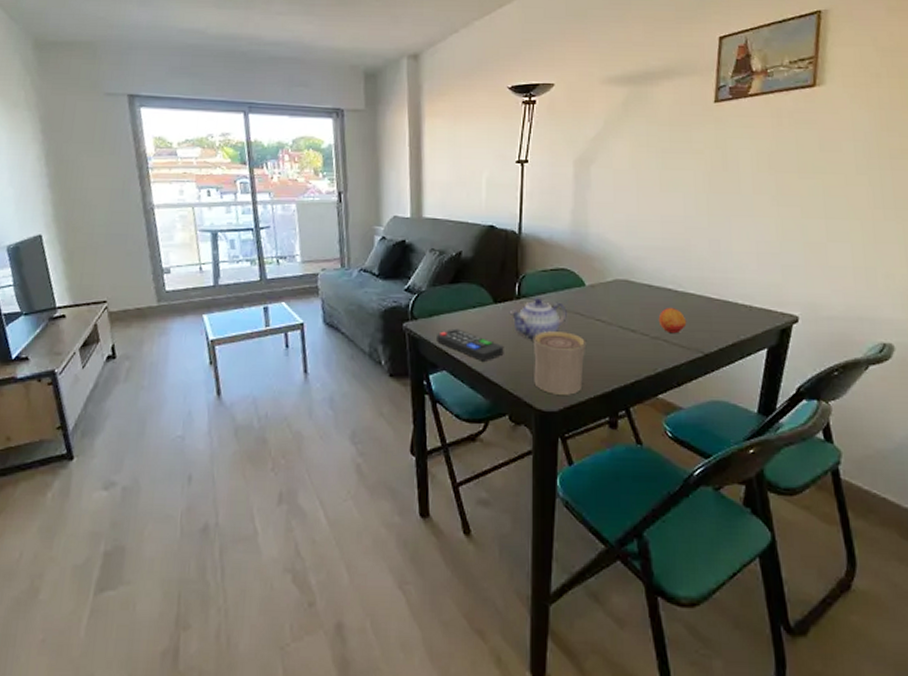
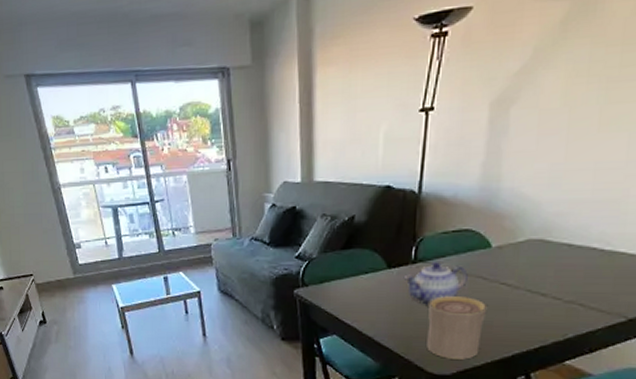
remote control: present [437,328,504,361] -> none [327,294,397,326]
fruit: present [658,307,687,334] -> none [575,268,611,297]

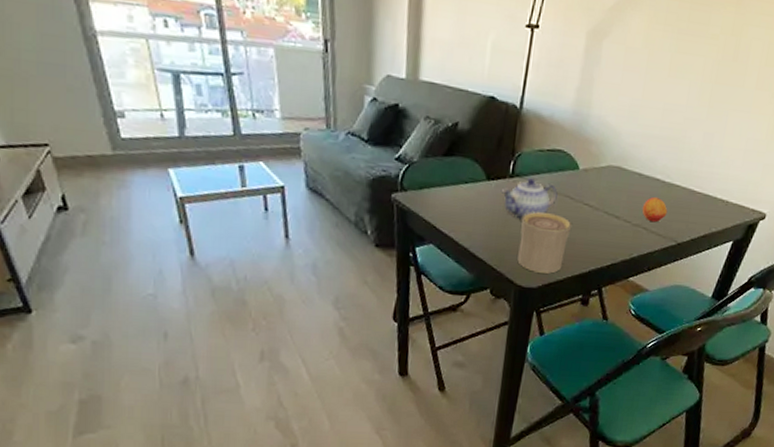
fruit: none [575,268,611,297] -> present [642,196,668,223]

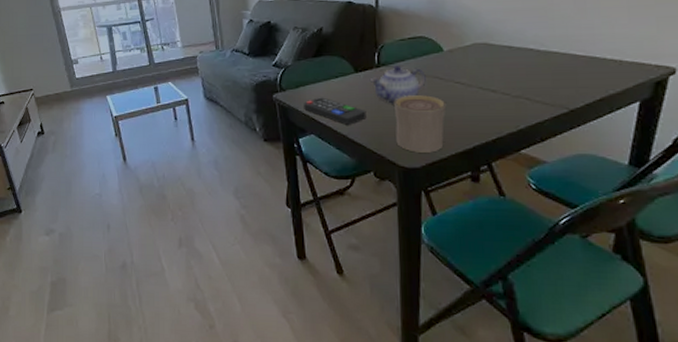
remote control: none [425,203,492,238] -> present [304,97,367,125]
fruit: present [642,196,668,223] -> none [519,66,550,92]

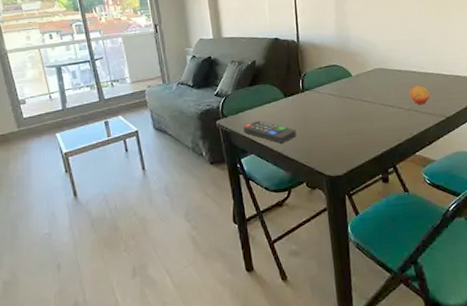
teapot: present [369,65,426,104] -> none [297,90,341,122]
cup: present [393,94,447,153] -> none [317,112,359,162]
fruit: none [519,66,550,92] -> present [409,85,431,105]

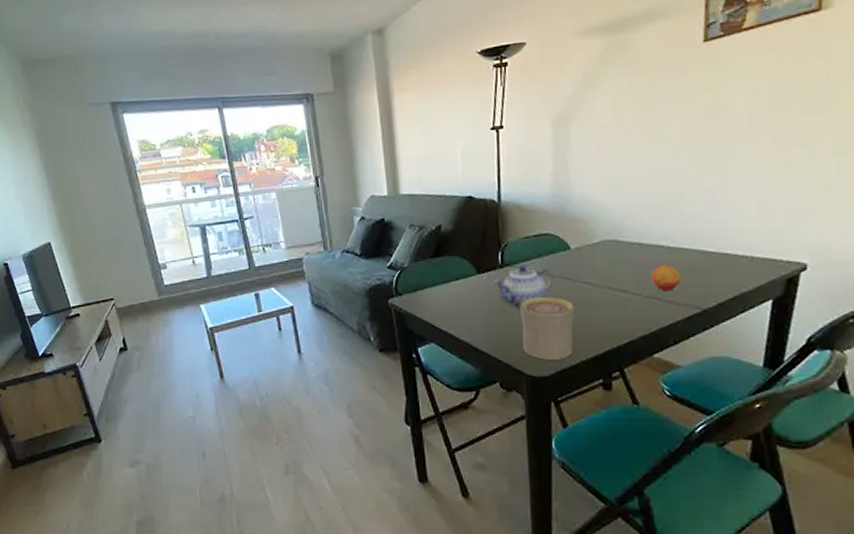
remote control: present [243,120,297,144] -> none [422,301,491,332]
teapot: none [297,90,341,122] -> present [493,265,553,308]
cup: none [317,112,359,162] -> present [519,296,575,360]

